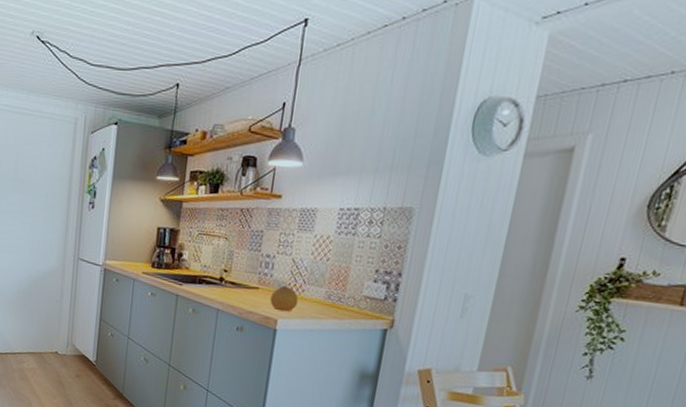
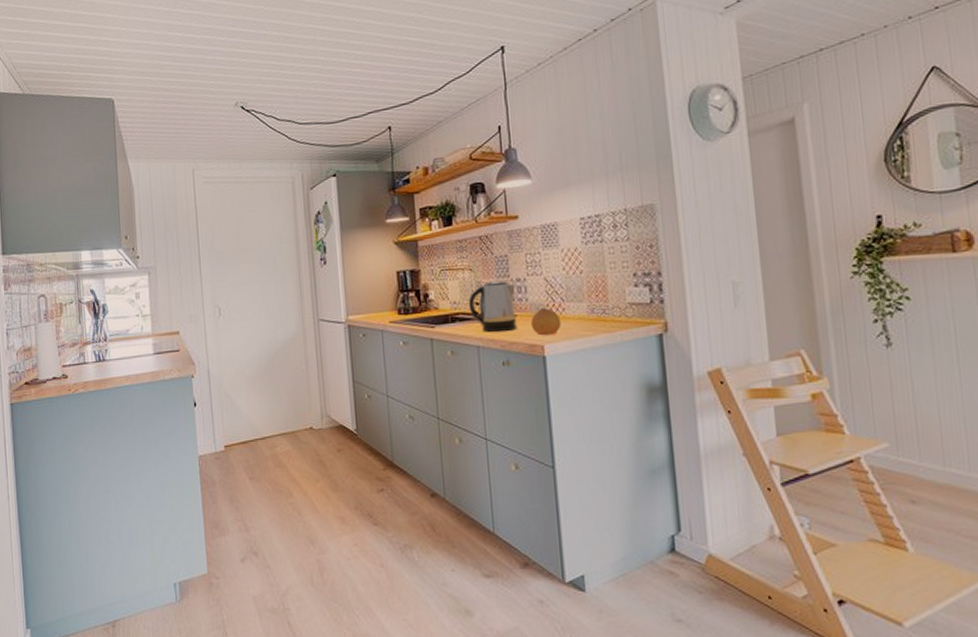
kettle: none [216,252,264,301] -> present [468,280,517,333]

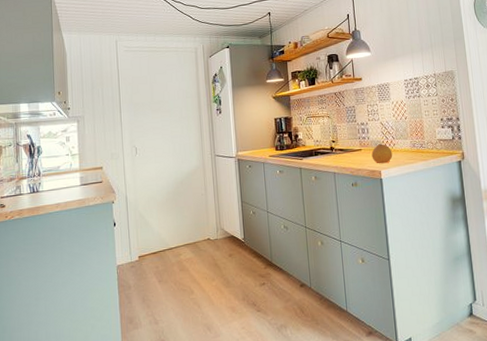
kettle: present [468,280,517,333] -> none [327,124,362,163]

